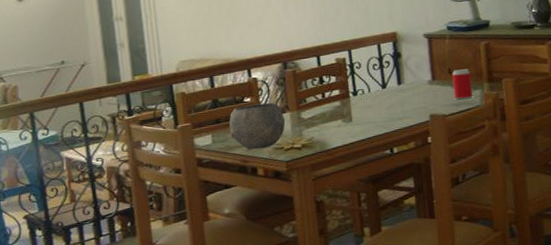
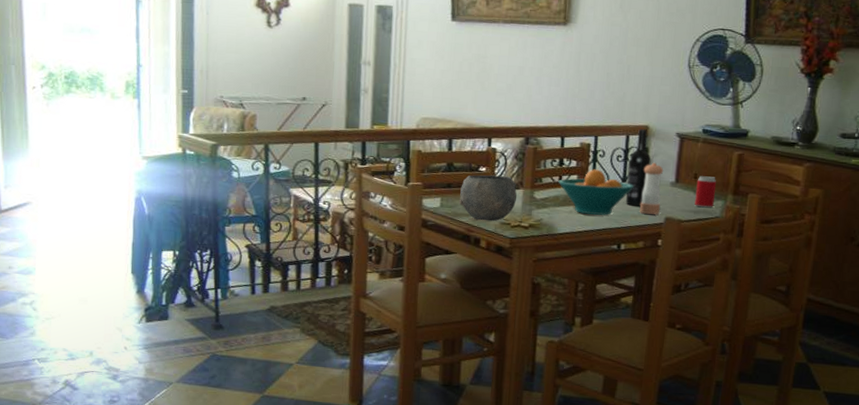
fruit bowl: none [321,81,395,126] -> present [558,169,634,215]
wine bottle: none [384,36,406,110] -> present [625,129,651,206]
pepper shaker: none [400,65,424,115] -> present [640,162,664,215]

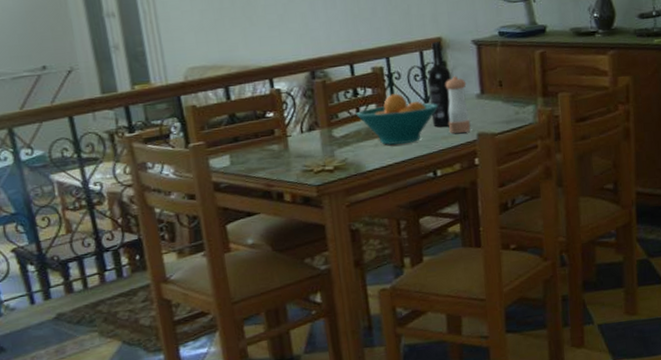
bowl: present [458,175,517,221] -> none [249,118,315,172]
beverage can: present [695,176,717,208] -> none [503,81,525,117]

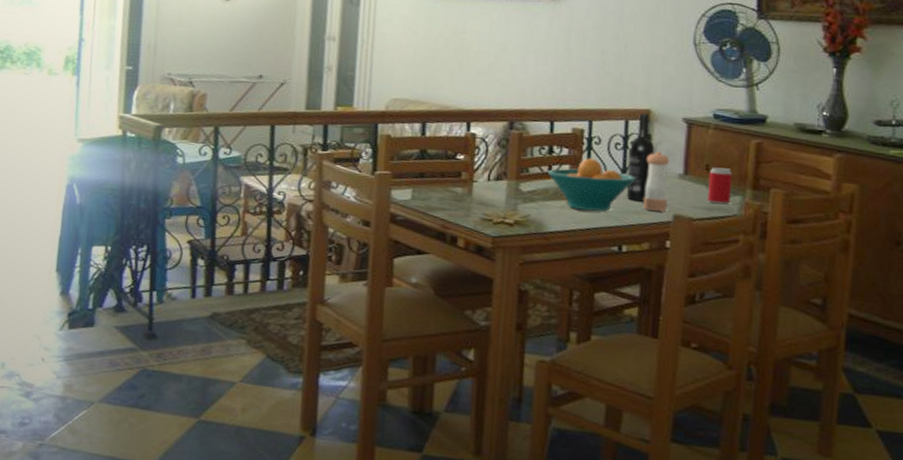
beverage can: none [503,81,525,117] -> present [708,167,733,205]

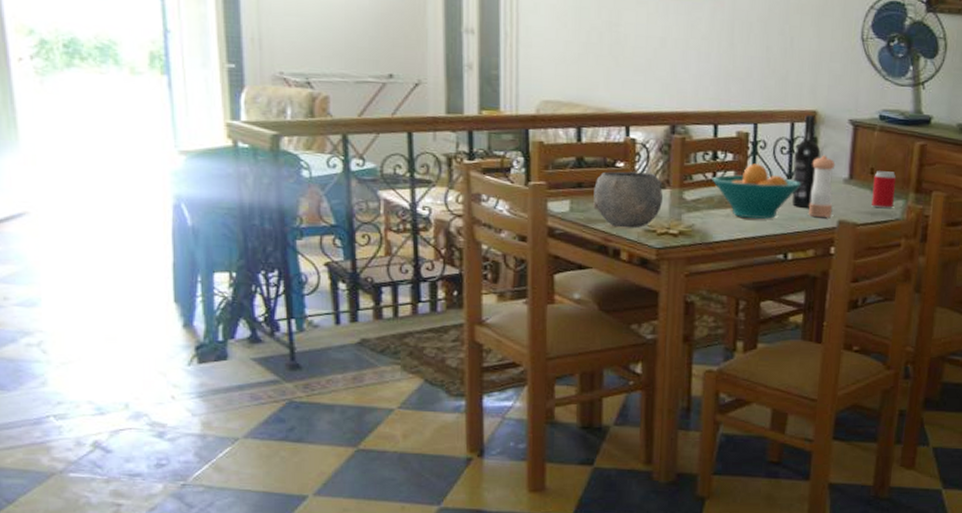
bowl: none [433,163,500,217] -> present [592,171,663,228]

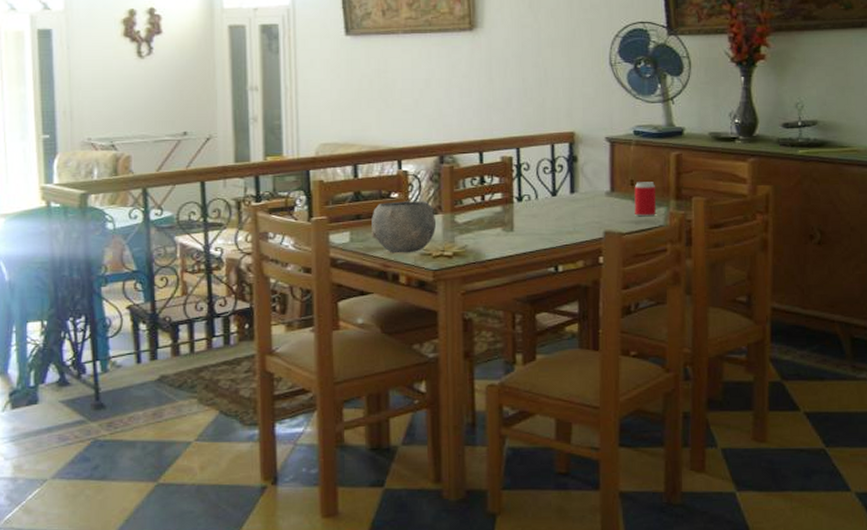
fruit bowl: present [712,163,802,219] -> none [481,184,566,235]
wine bottle: present [791,115,821,208] -> none [556,136,582,222]
pepper shaker: present [809,155,836,217] -> none [574,171,598,229]

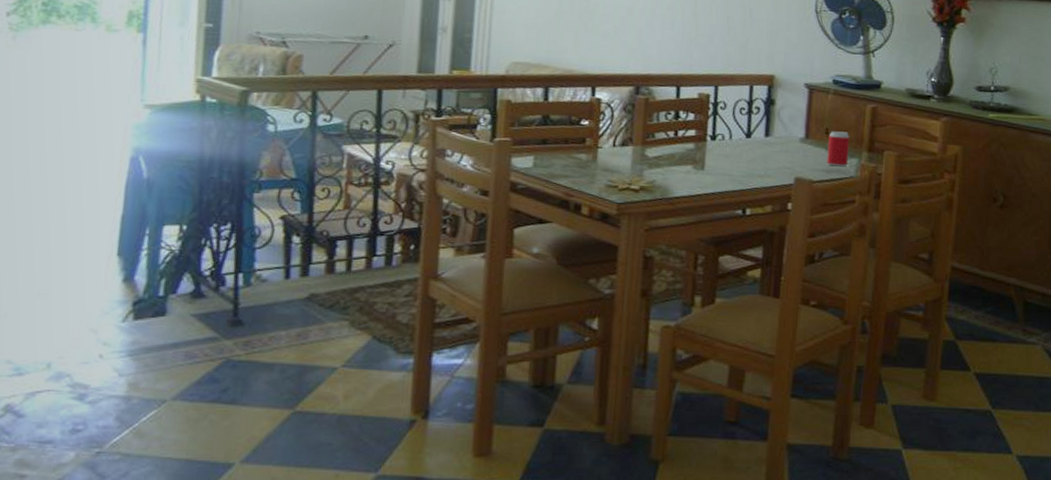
bowl: present [370,201,436,254] -> none [555,129,625,184]

